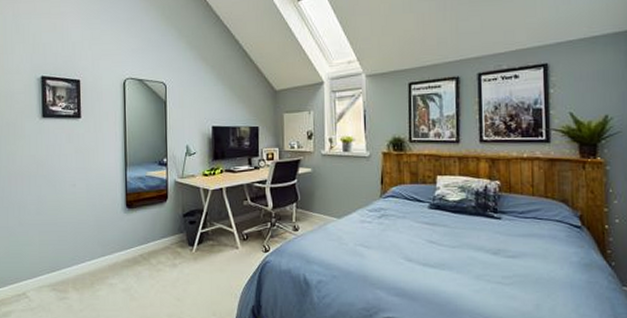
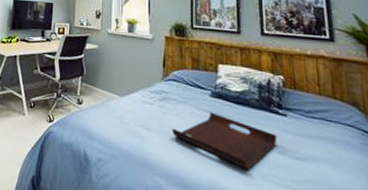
serving tray: none [390,223,492,273] -> present [171,112,277,170]

